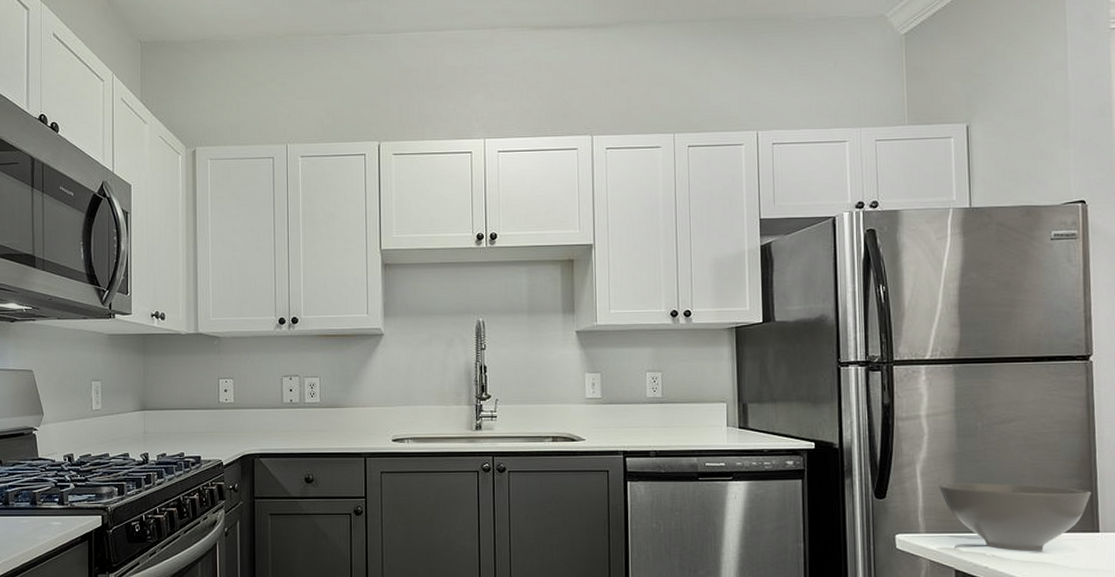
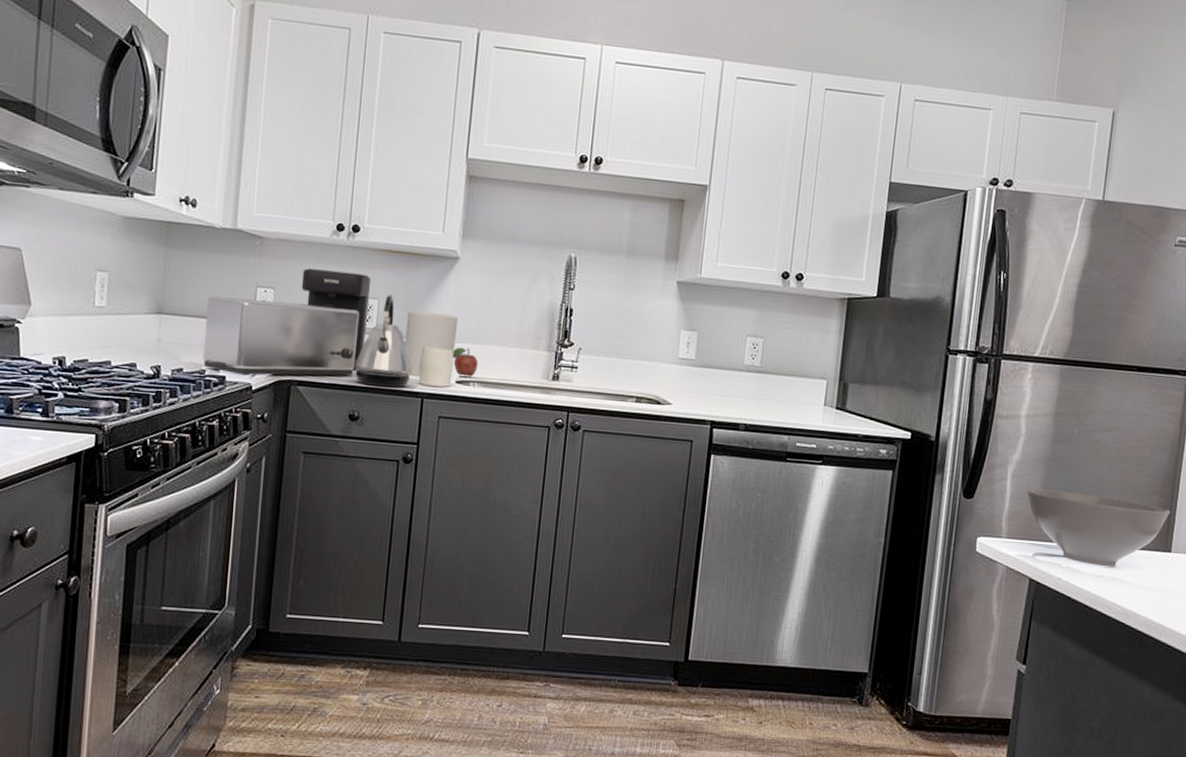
toaster: none [180,388,306,454] -> present [202,296,360,377]
coffee maker: none [254,357,312,439] -> present [301,268,371,369]
kettle: none [305,371,355,451] -> present [354,293,413,388]
pen holder: none [345,383,389,440] -> present [404,311,459,378]
mug: none [359,412,389,447] -> present [418,346,454,388]
fruit: none [387,409,410,435] -> present [452,347,479,377]

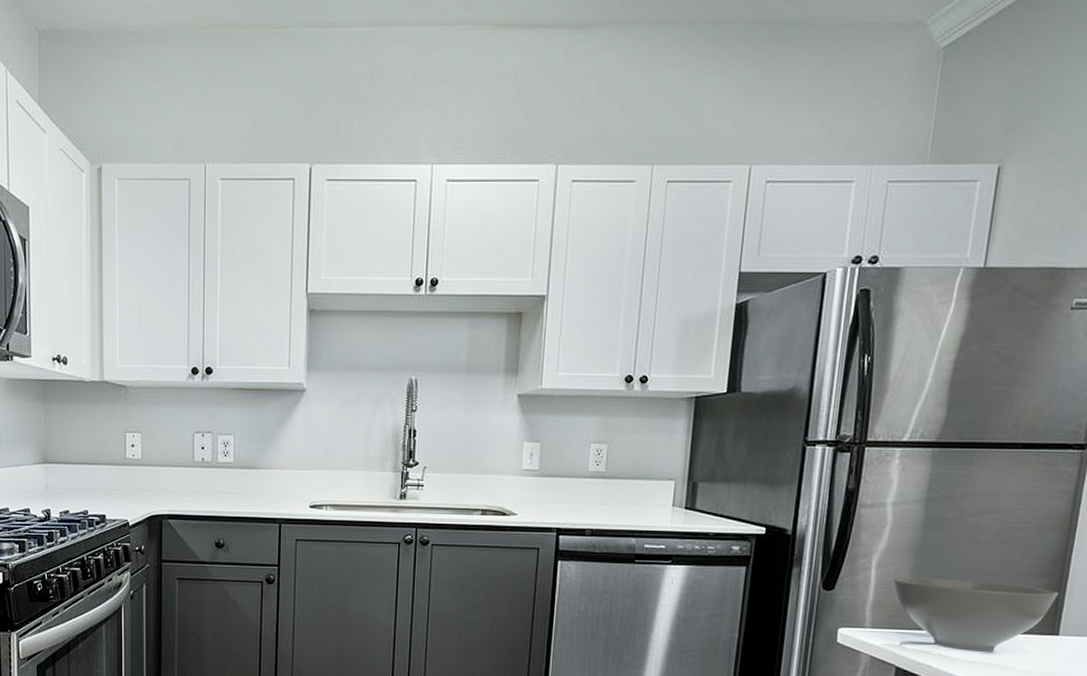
toaster: present [202,296,360,377] -> none [84,444,219,513]
coffee maker: present [301,268,371,369] -> none [164,412,225,501]
kettle: present [354,293,413,388] -> none [217,429,270,516]
pen holder: present [404,311,459,378] -> none [260,444,309,505]
mug: present [418,346,454,388] -> none [275,475,306,513]
fruit: present [452,347,479,377] -> none [305,473,329,501]

